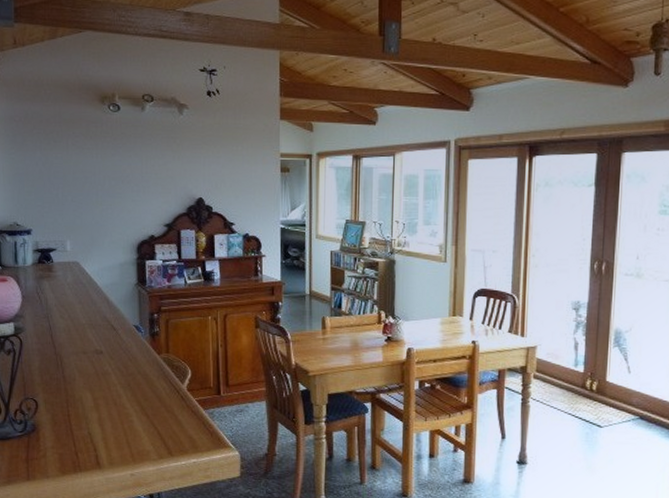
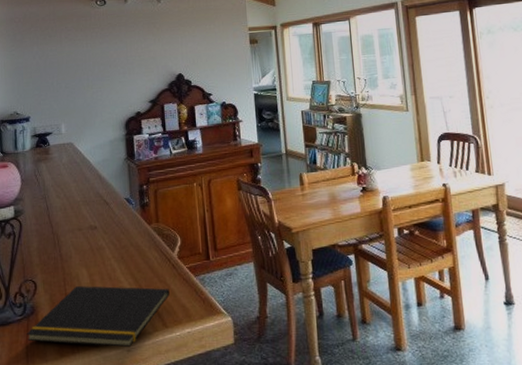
notepad: none [27,409,177,471] -> present [26,286,170,347]

